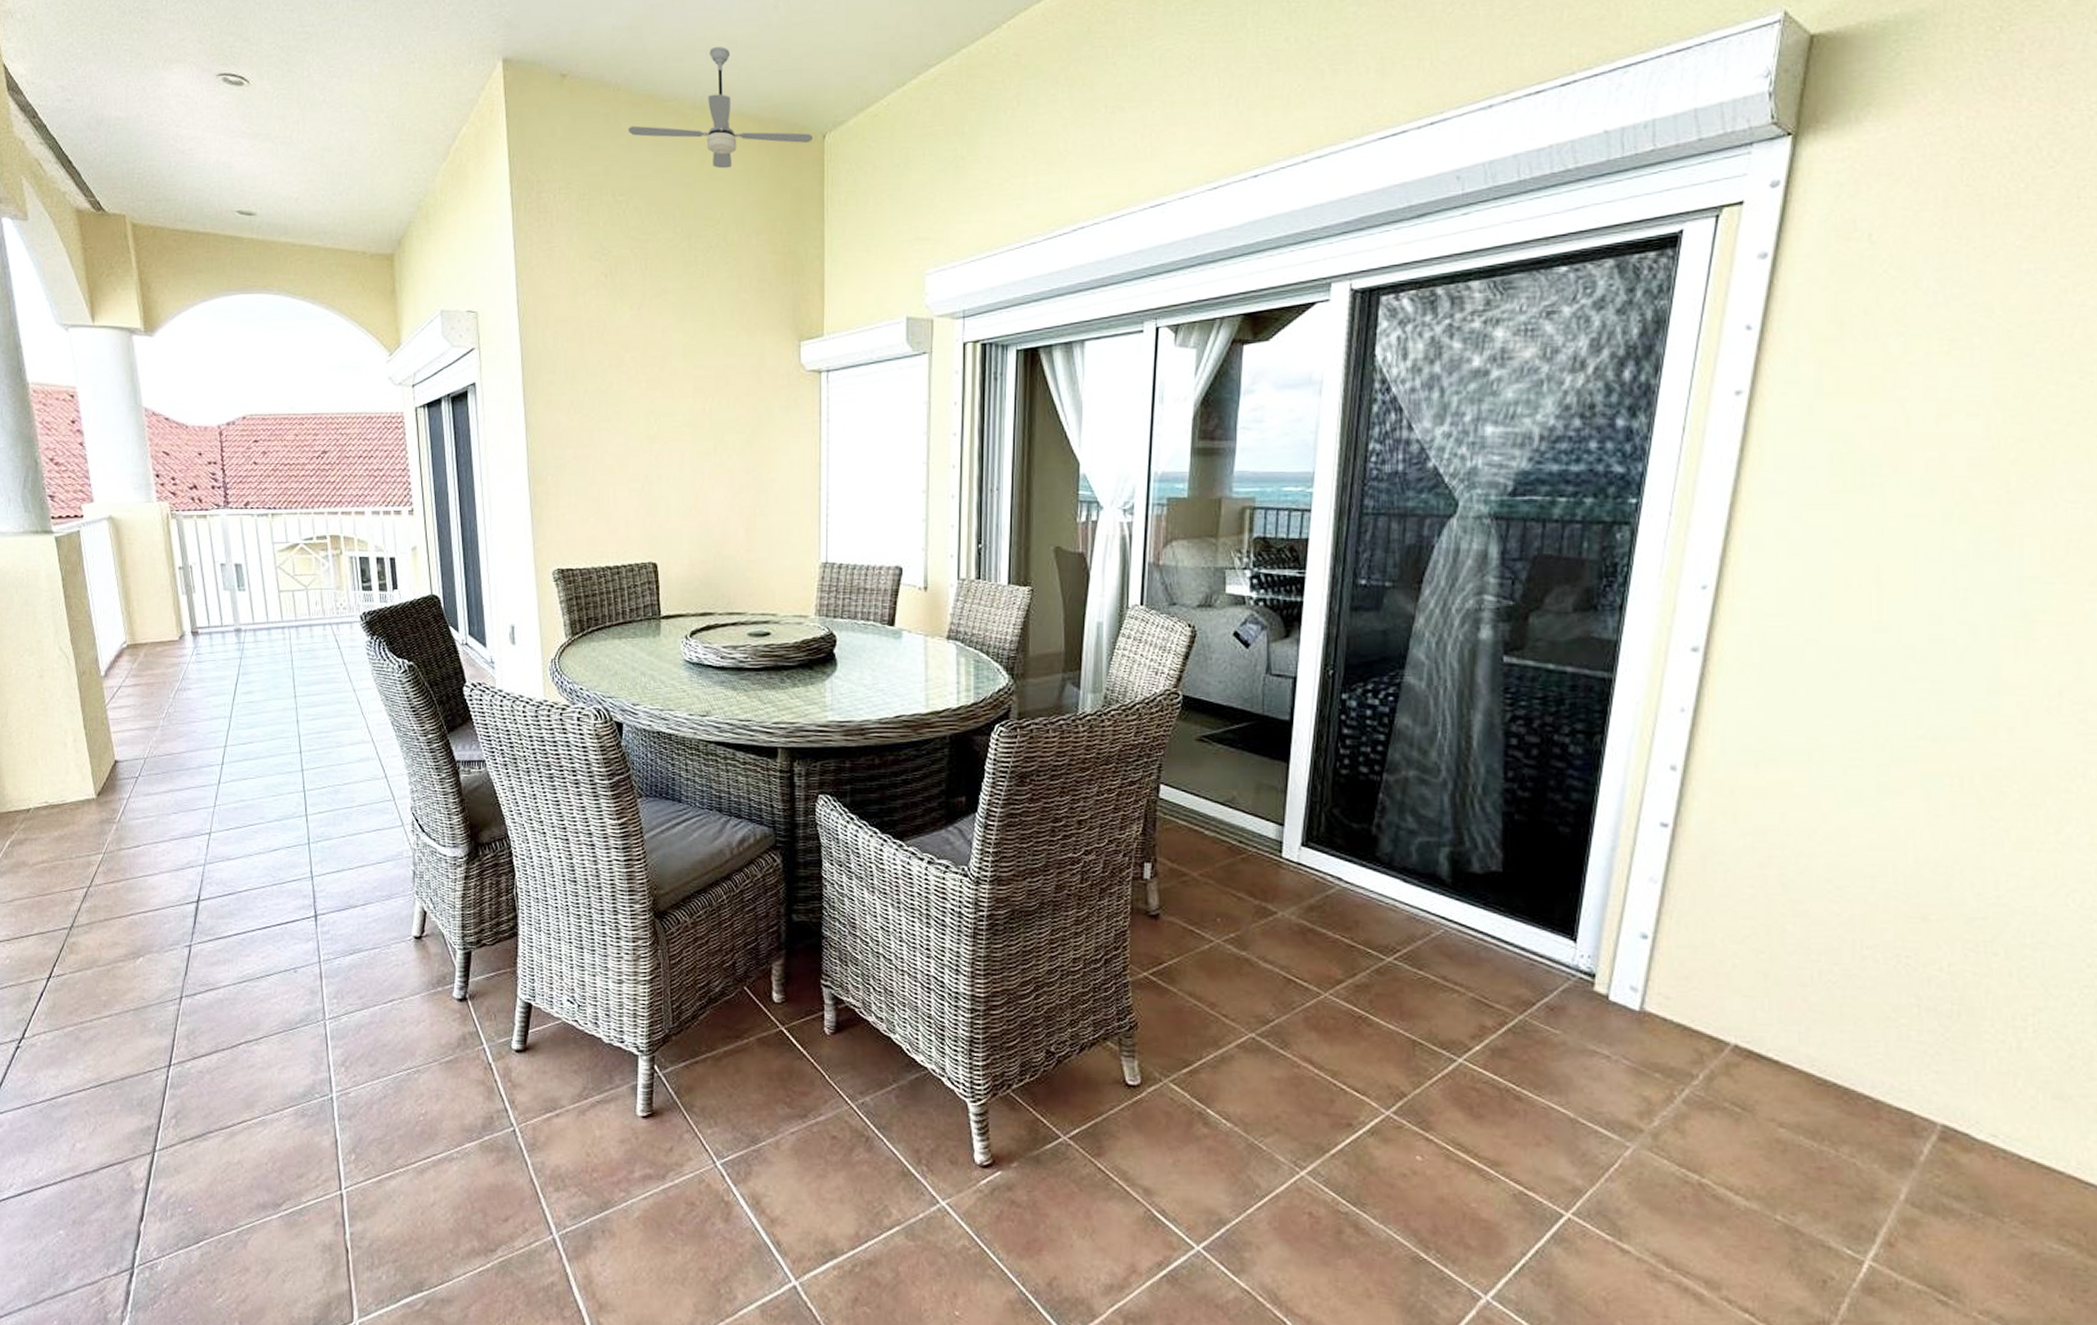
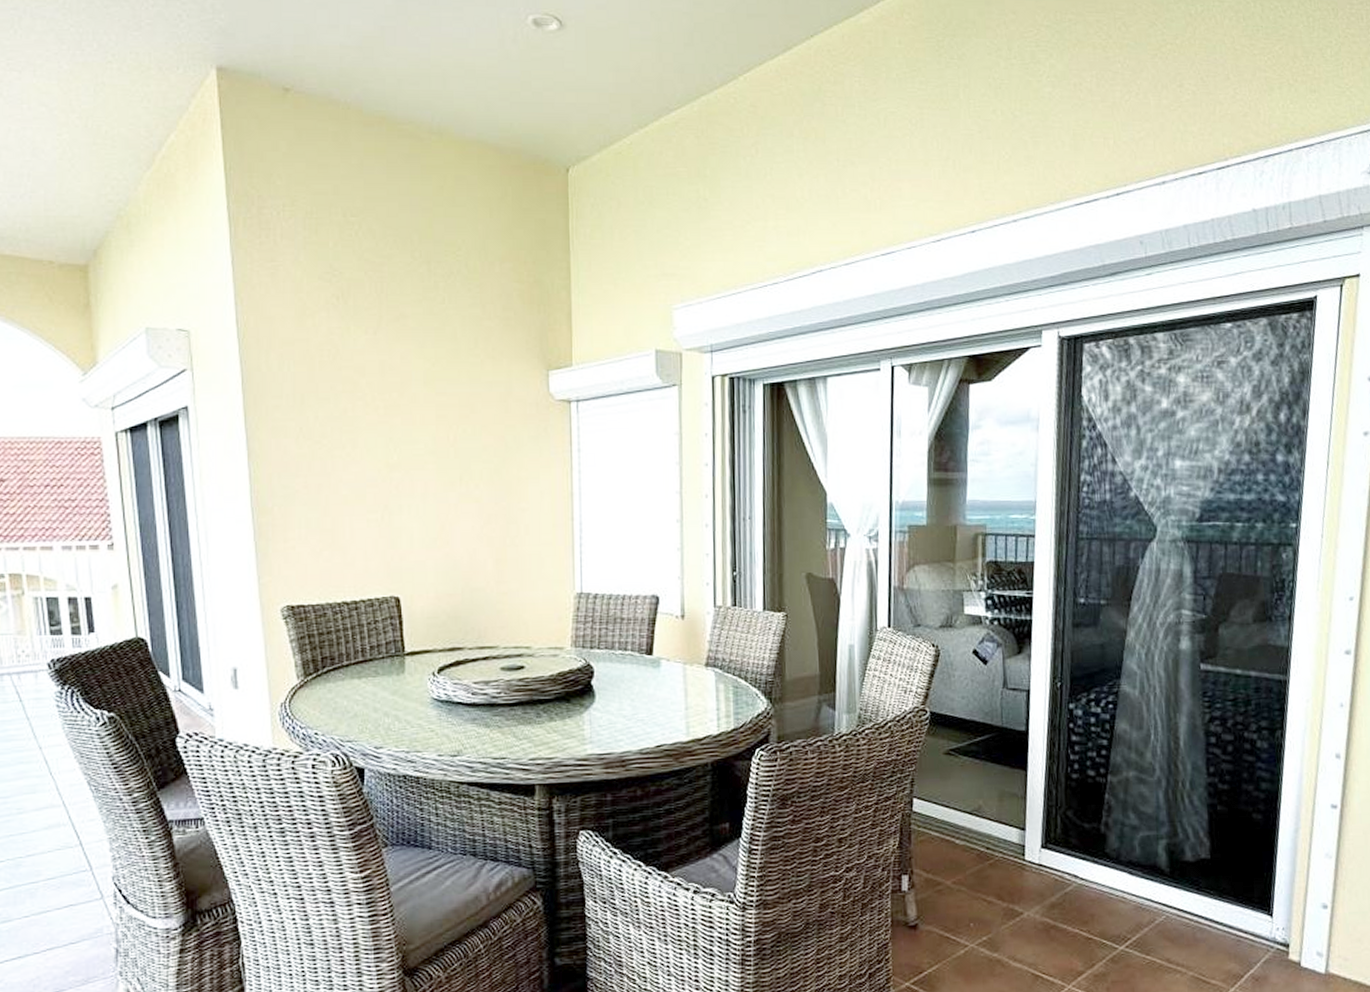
ceiling fan: present [628,47,812,169] -> none [359,74,556,195]

